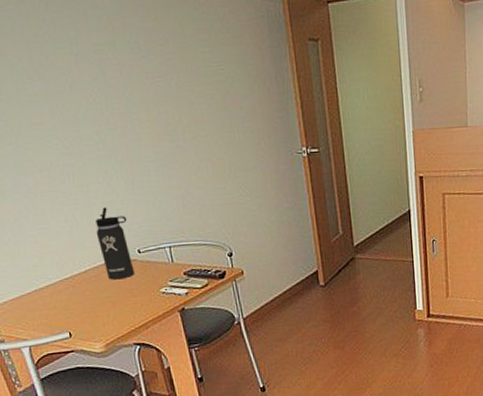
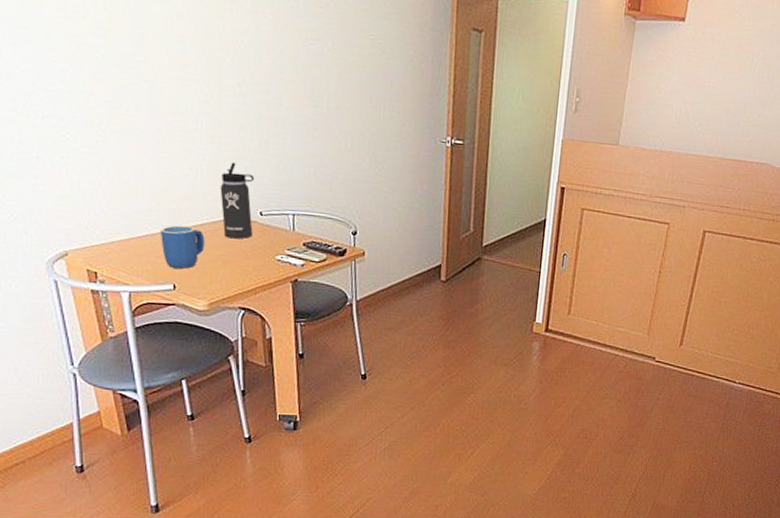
mug: none [48,275,92,317] -> present [161,225,205,269]

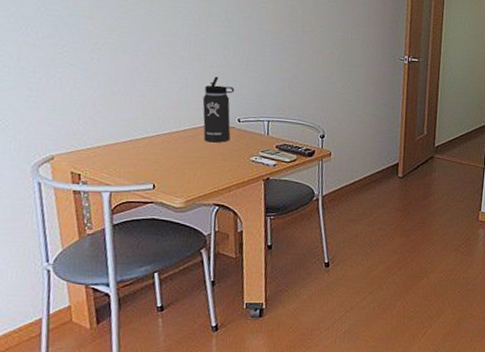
mug: present [161,225,205,269] -> none [144,131,186,170]

